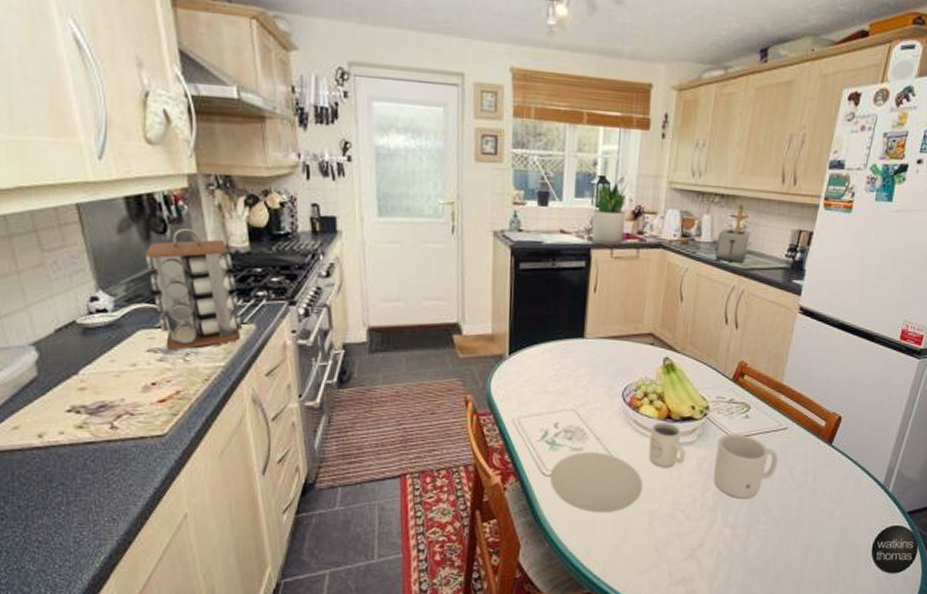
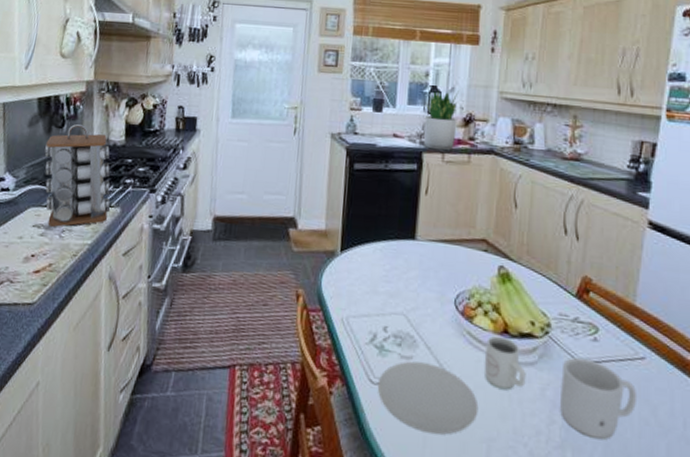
toaster: present [714,228,752,264] -> none [548,137,588,174]

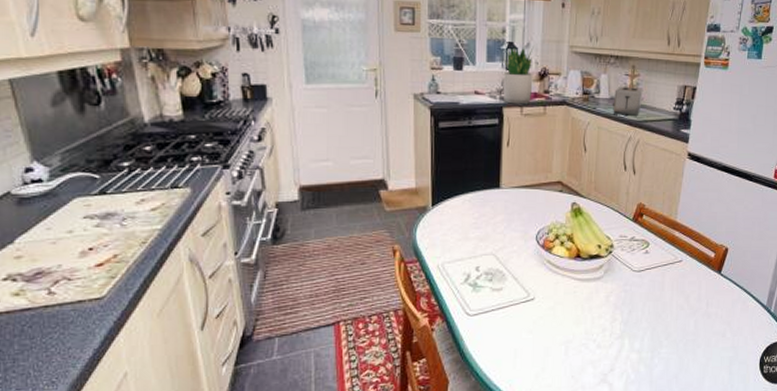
spice rack: present [44,123,111,227] -> none [81,99,179,215]
plate: present [377,361,479,435] -> none [473,291,558,347]
mug: present [484,335,526,390] -> none [561,260,595,302]
toaster: none [548,137,588,174] -> present [612,86,644,117]
mug: present [560,357,638,439] -> none [620,267,676,326]

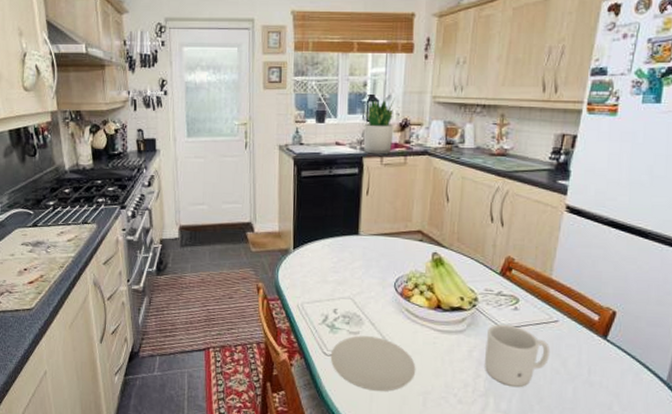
plate: none [473,291,558,347] -> present [330,336,416,392]
toaster: present [612,86,644,117] -> none [477,135,514,167]
mug: none [620,267,676,326] -> present [485,324,551,387]

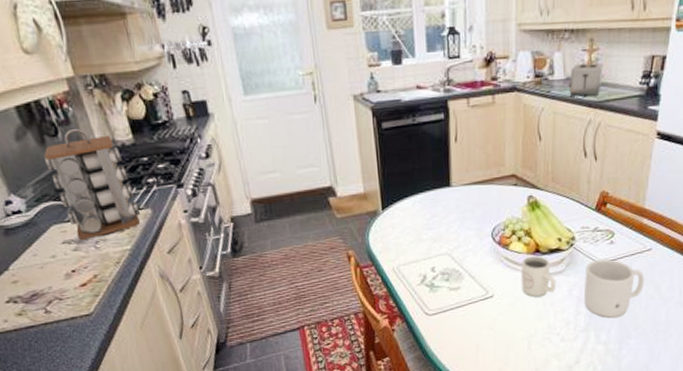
spice rack: none [22,151,88,244] -> present [44,128,141,240]
plate: present [330,336,416,392] -> none [432,289,519,343]
planter: present [363,97,395,155] -> none [445,28,479,96]
mug: none [420,310,456,354] -> present [521,255,556,297]
toaster: none [477,135,514,167] -> present [568,63,604,98]

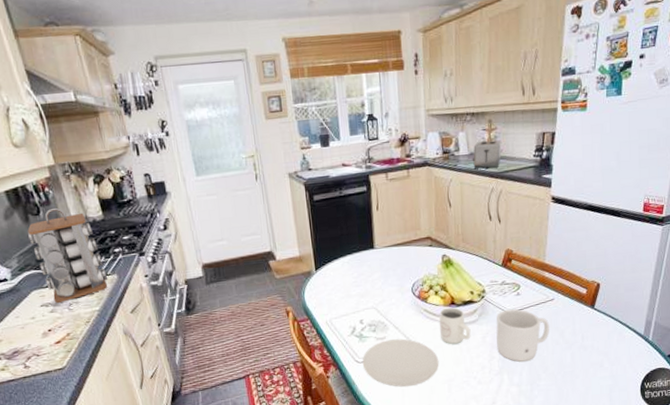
plate: none [432,289,519,343] -> present [362,338,439,387]

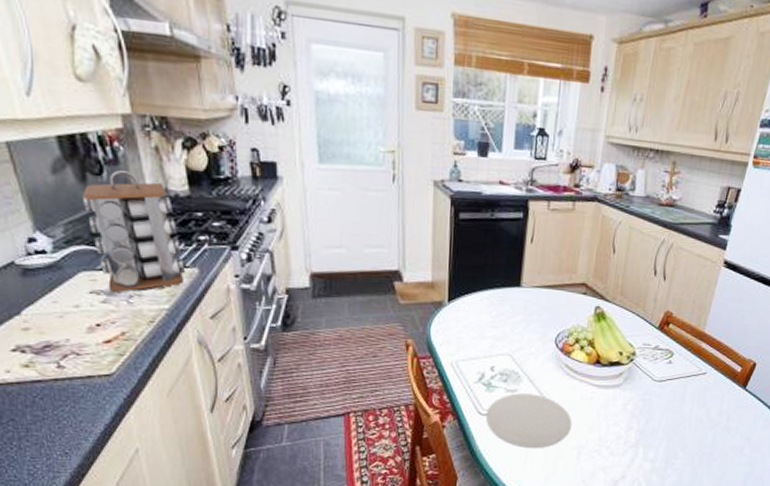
mug: present [439,307,471,345] -> none [578,366,613,408]
toaster: present [472,140,502,170] -> none [647,183,683,219]
mug: present [496,309,550,362] -> none [637,377,697,436]

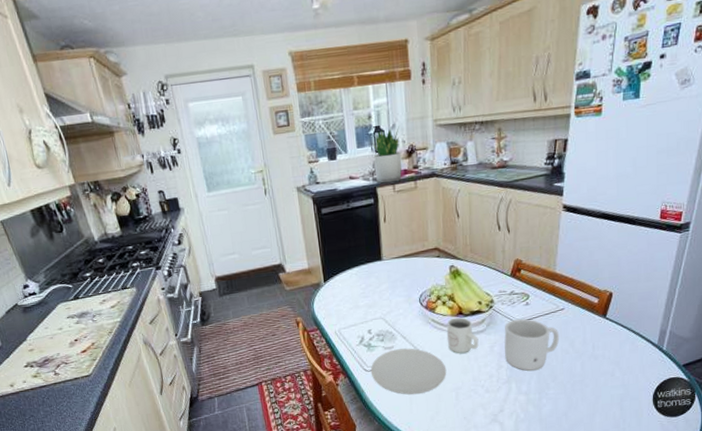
spice rack: present [83,169,186,292] -> none [52,225,128,315]
planter: none [529,133,567,199] -> present [372,126,402,184]
mug: none [578,366,613,408] -> present [446,317,479,354]
mug: none [637,377,697,436] -> present [504,318,560,371]

